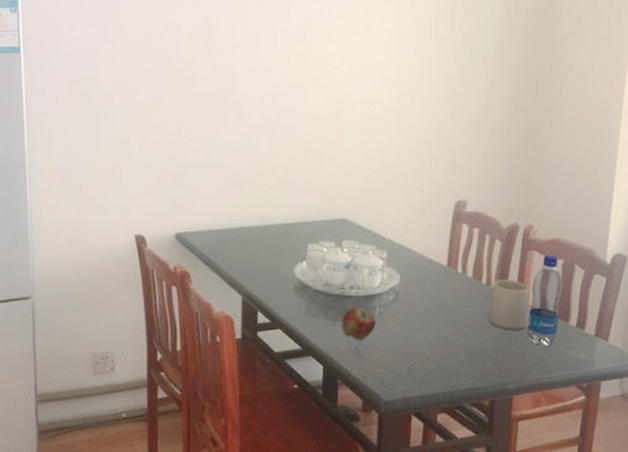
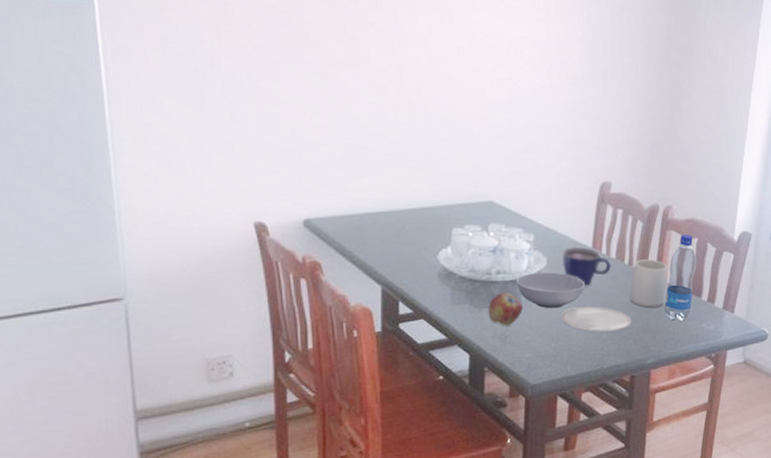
bowl: none [369,289,441,326] -> present [516,272,586,309]
plate: none [414,325,491,353] -> present [560,306,632,332]
cup: none [415,264,467,304] -> present [562,246,611,286]

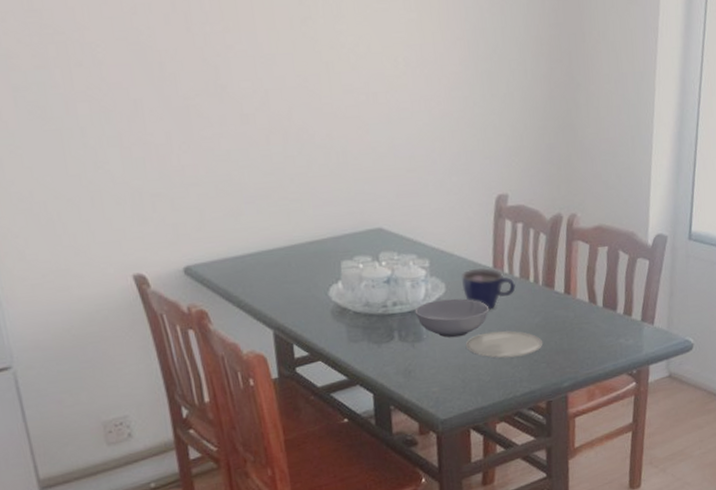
fruit: present [488,292,523,325] -> none [387,324,425,360]
mug: present [631,259,668,308] -> none [538,274,579,327]
bottle: present [665,234,697,321] -> none [577,243,609,339]

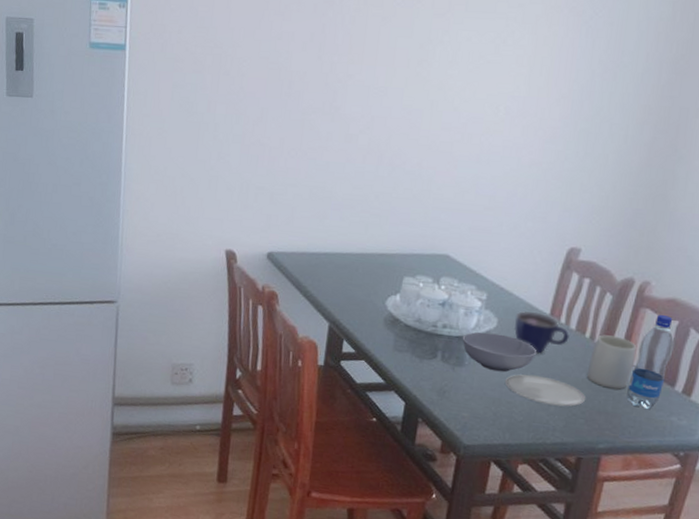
mug: none [538,274,579,327] -> present [587,335,637,389]
bottle: none [577,243,609,339] -> present [626,314,675,410]

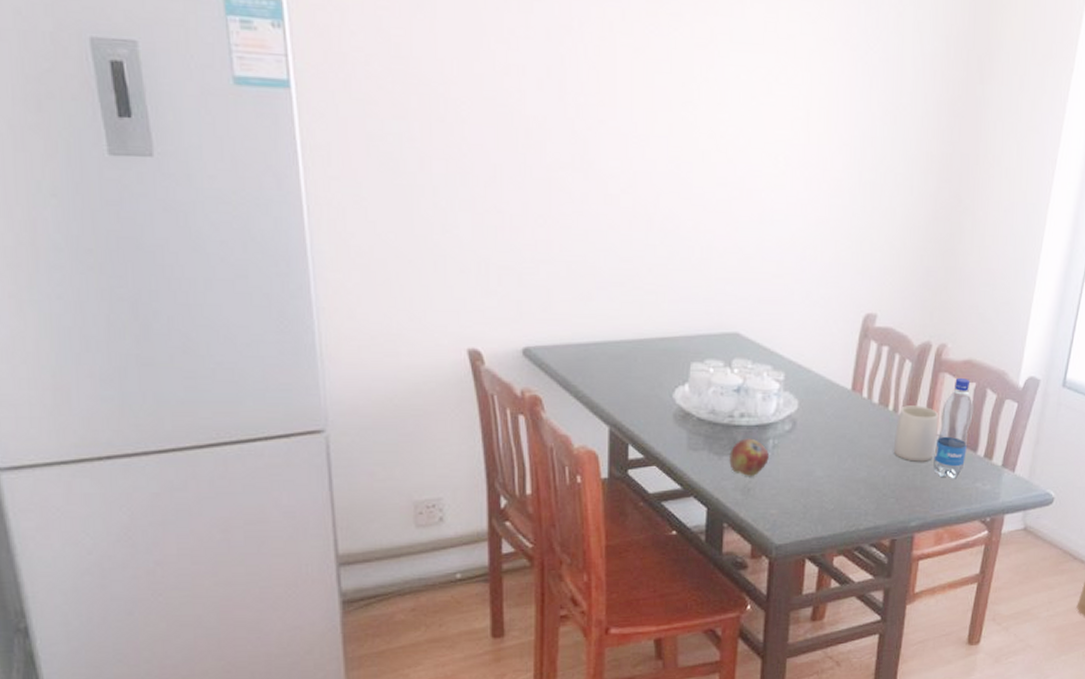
fruit: none [429,346,466,381] -> present [729,438,769,476]
bowl: present [462,332,538,372] -> none [762,417,842,459]
plate: present [504,374,586,407] -> none [811,458,895,488]
cup: present [513,311,569,354] -> none [815,388,873,434]

